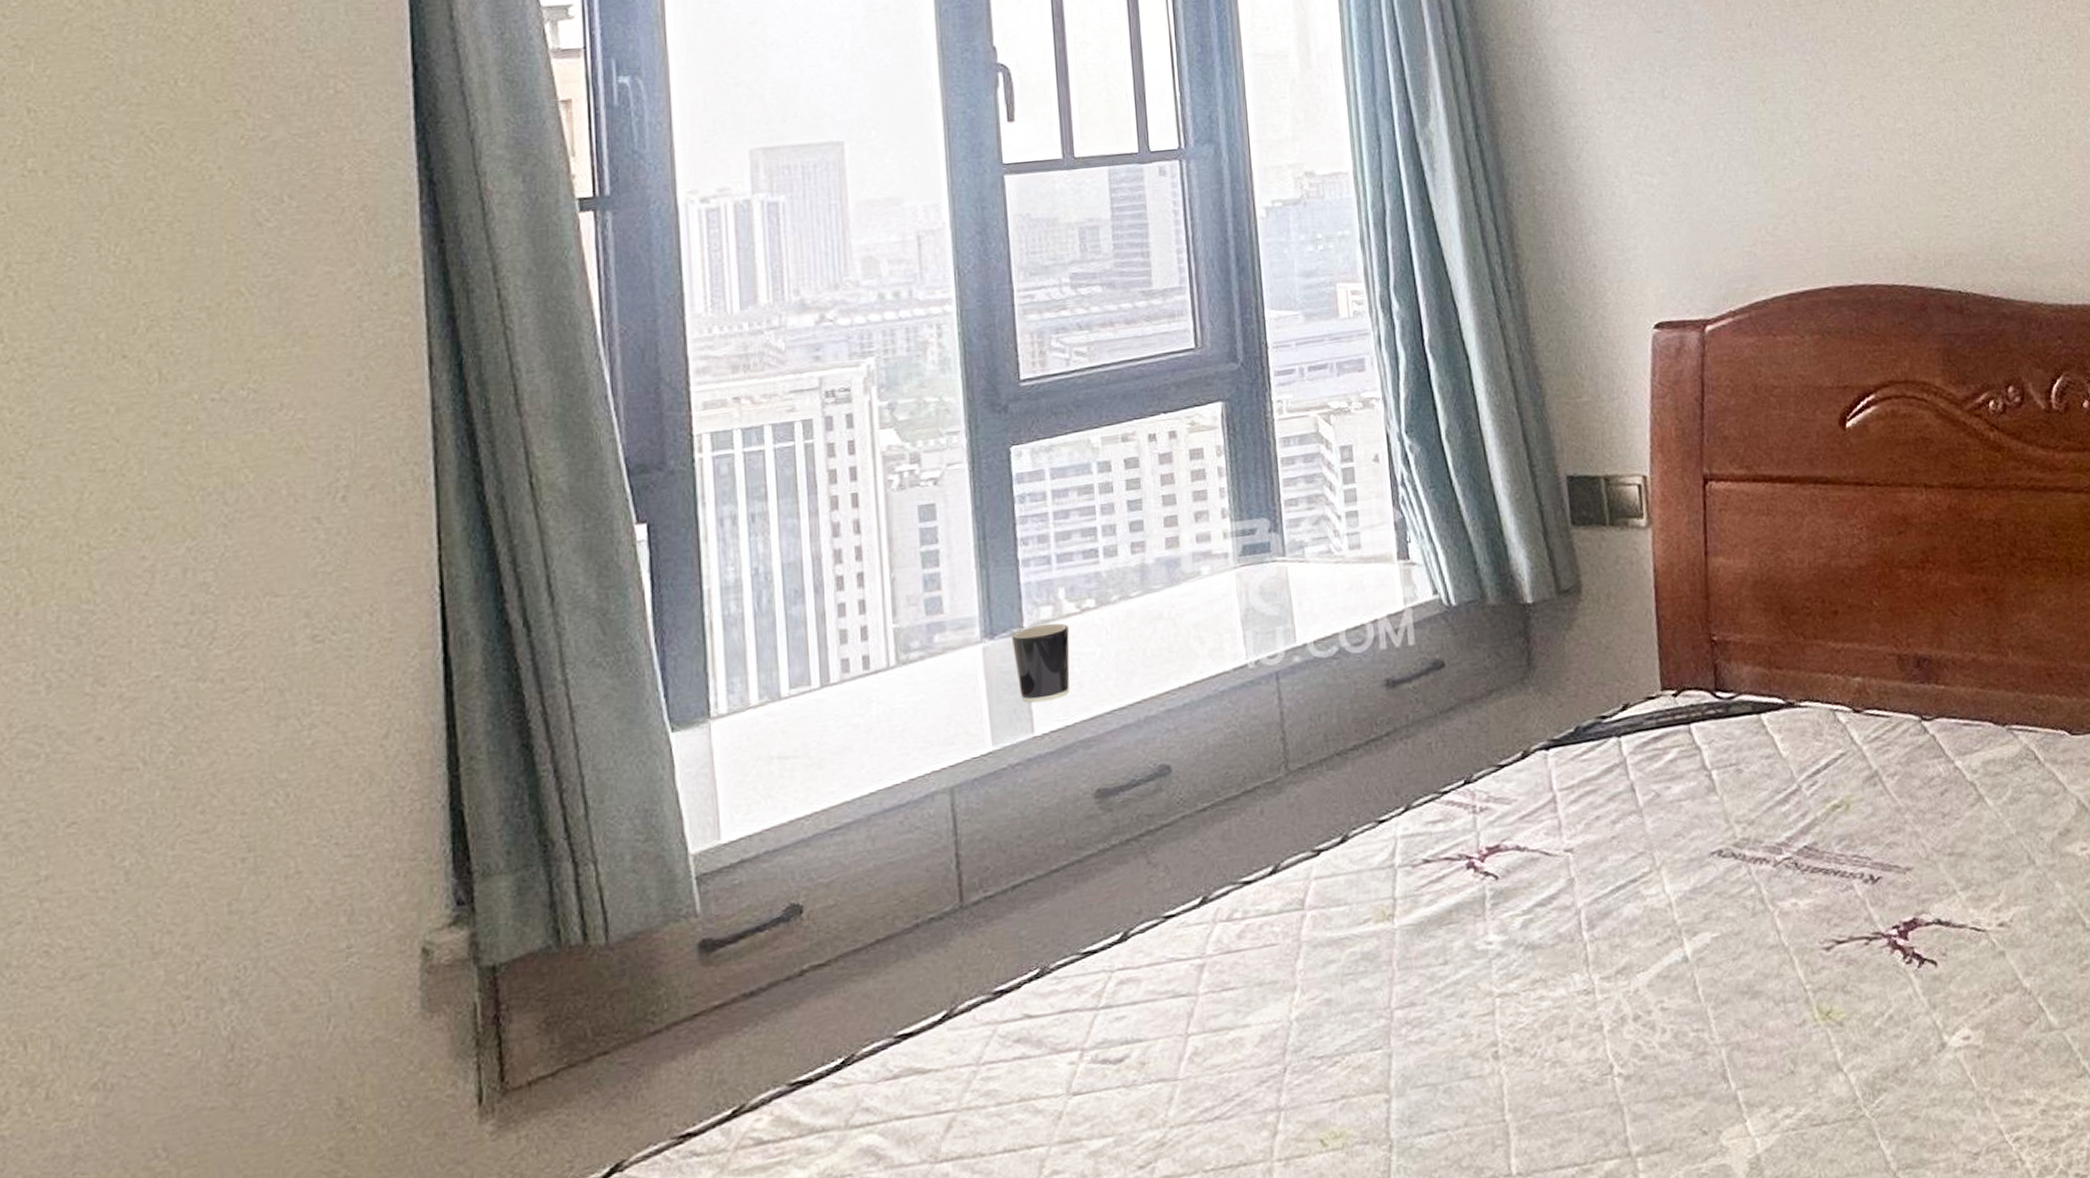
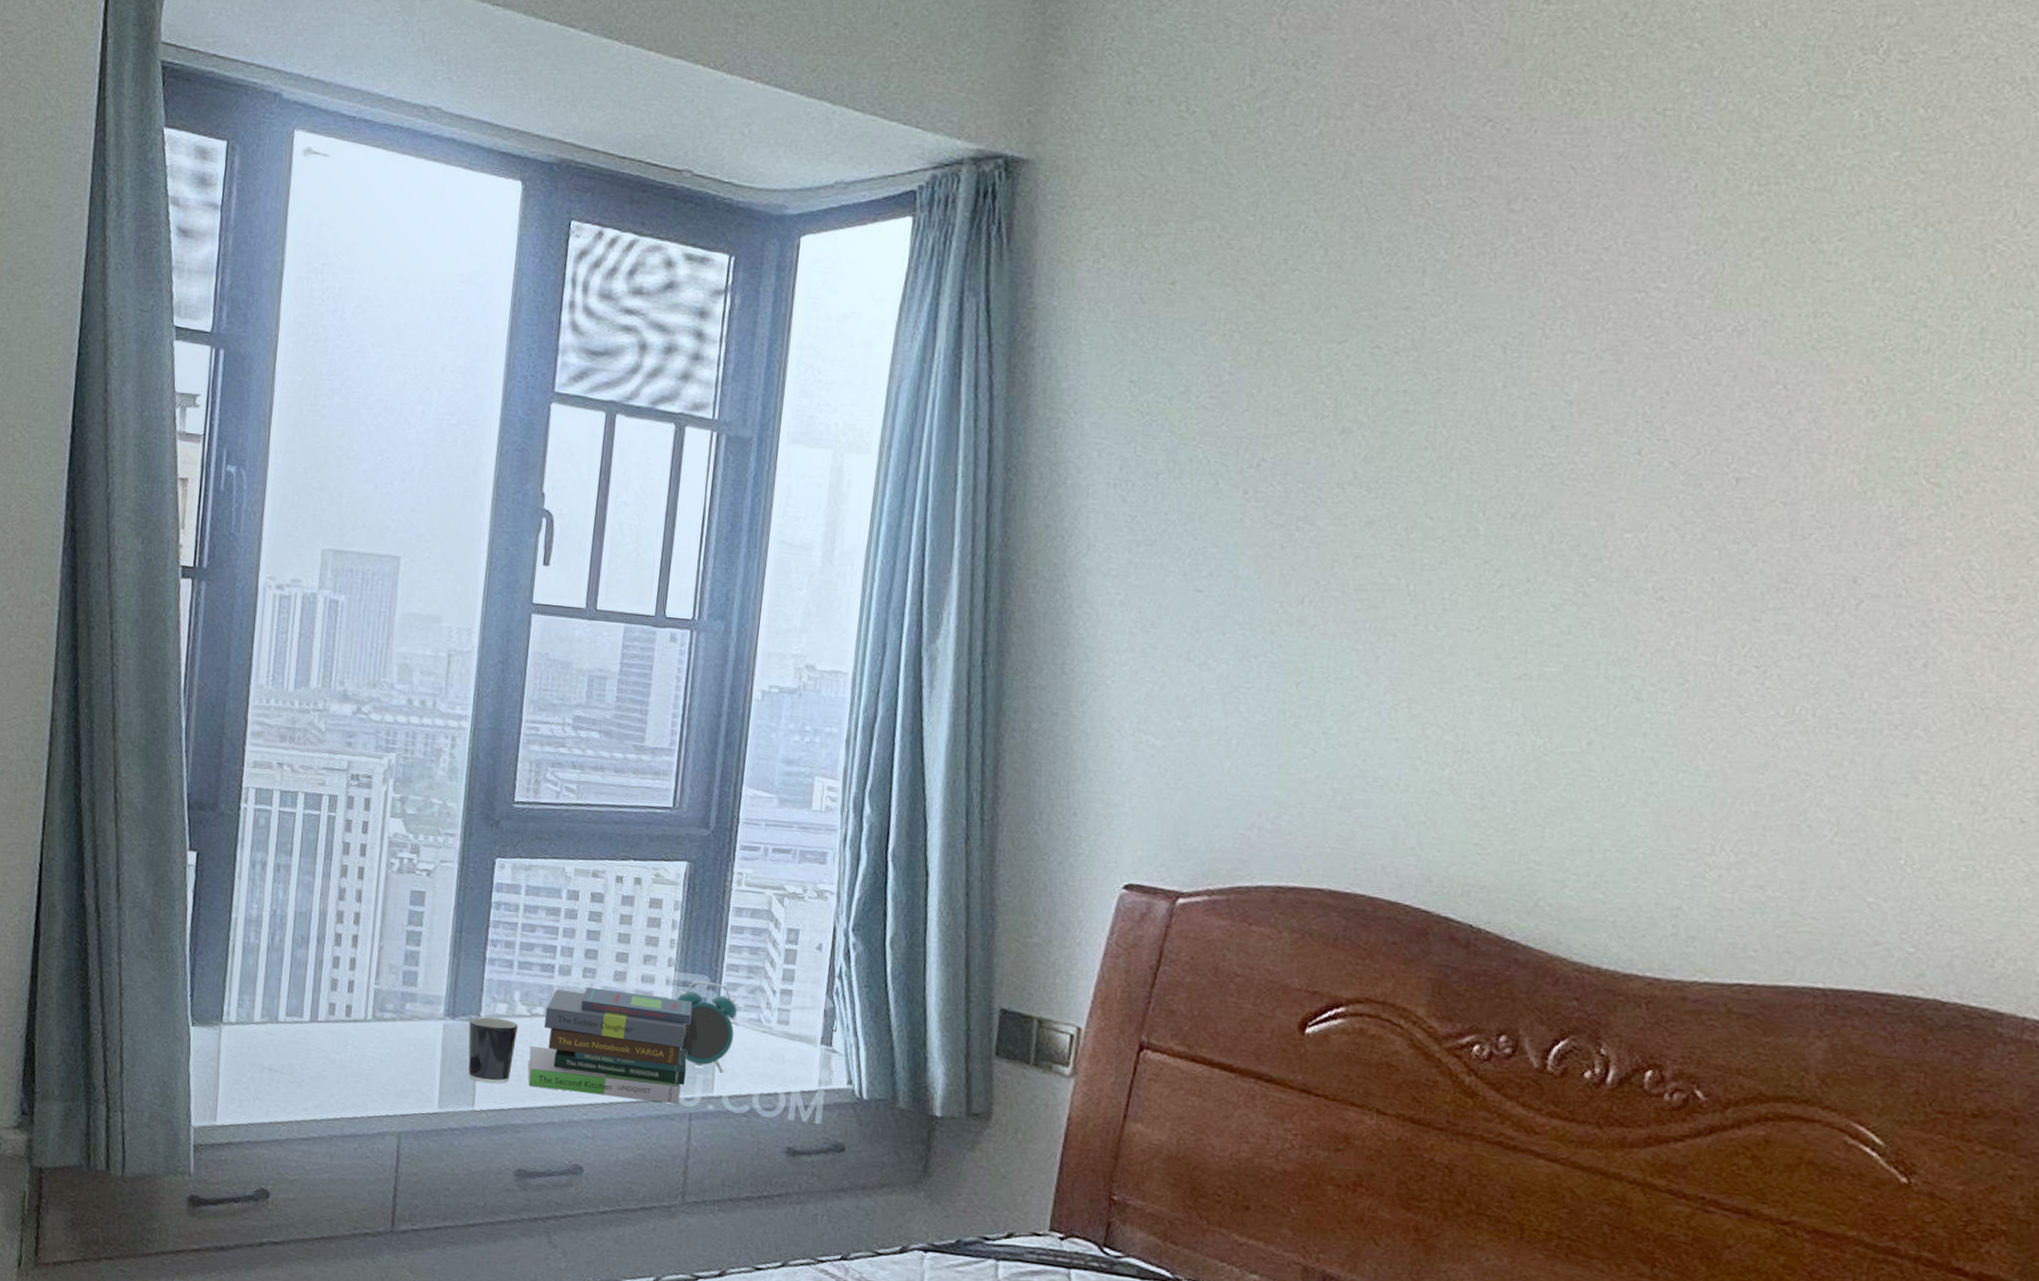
books: none [1086,549,1265,691] -> present [527,986,693,1104]
alarm clock: none [1238,523,1307,619] -> present [676,980,737,1073]

